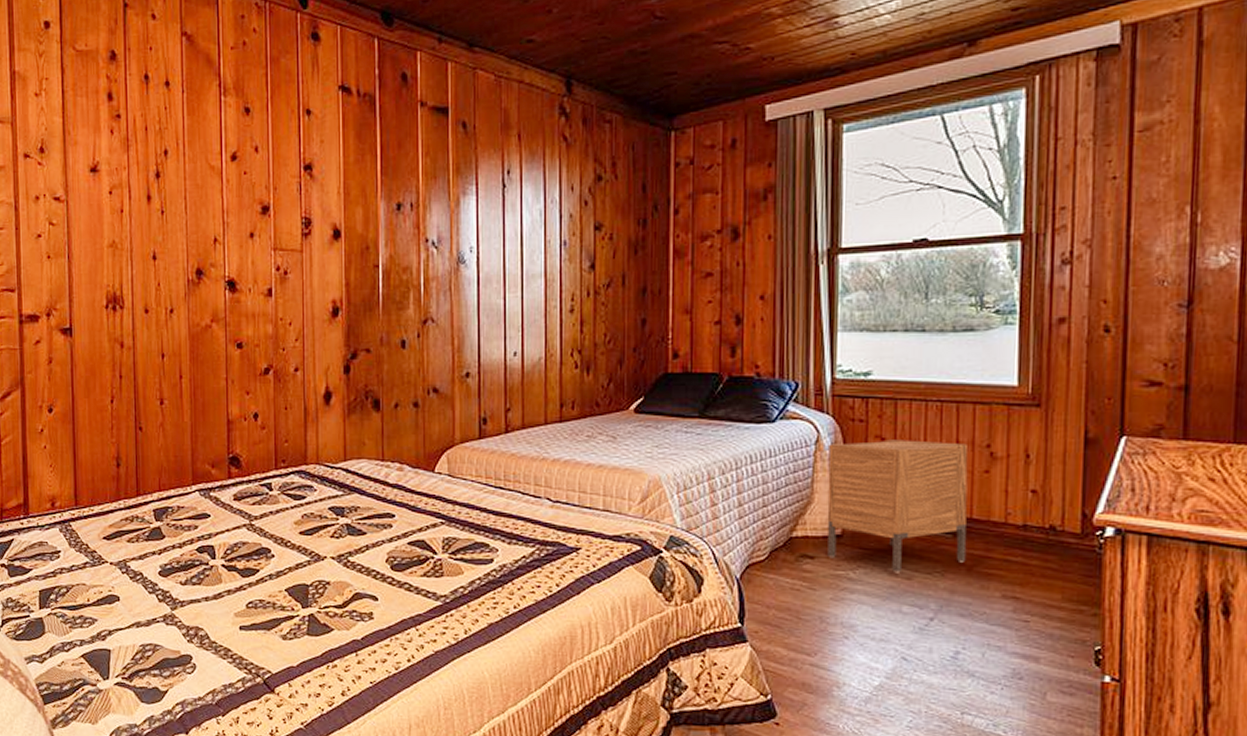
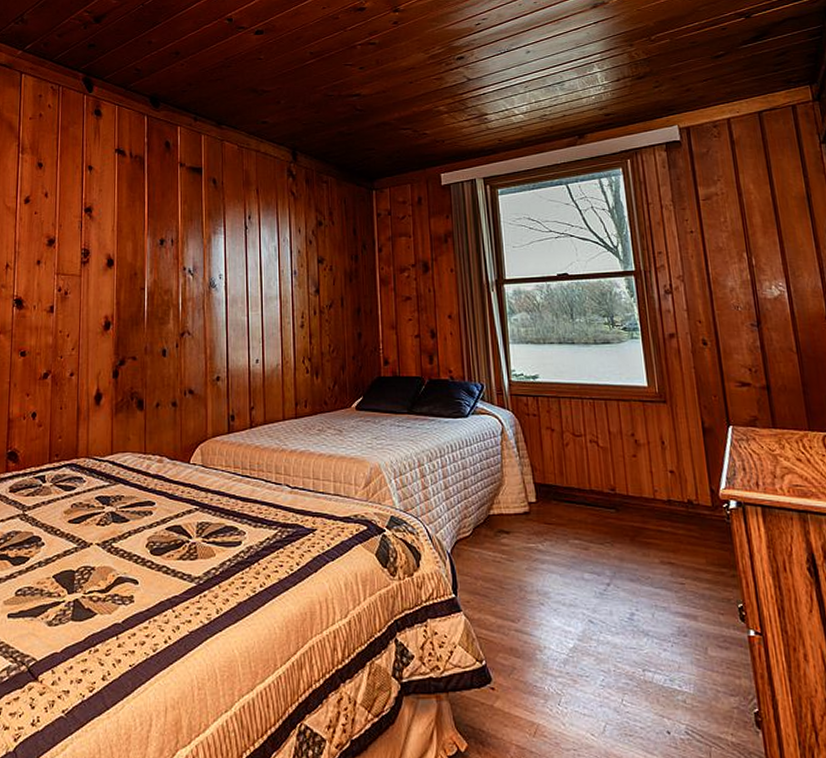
nightstand: present [827,439,968,573] -> none [512,430,629,545]

